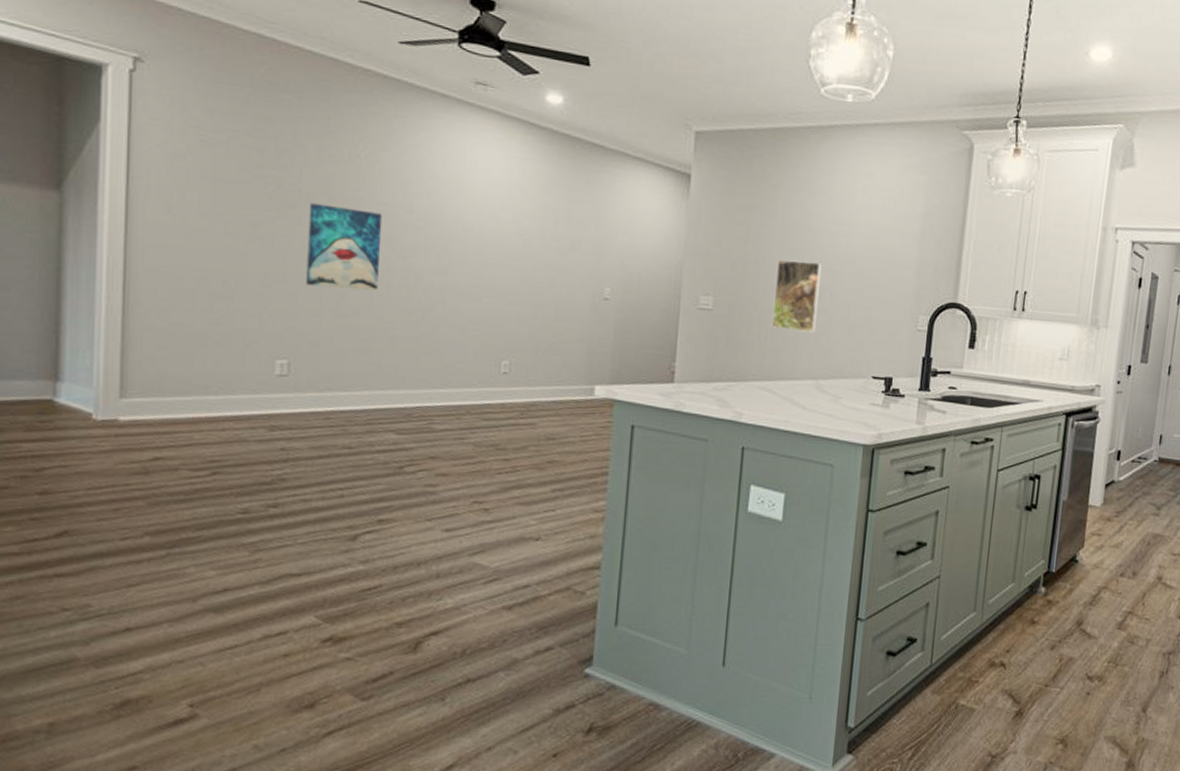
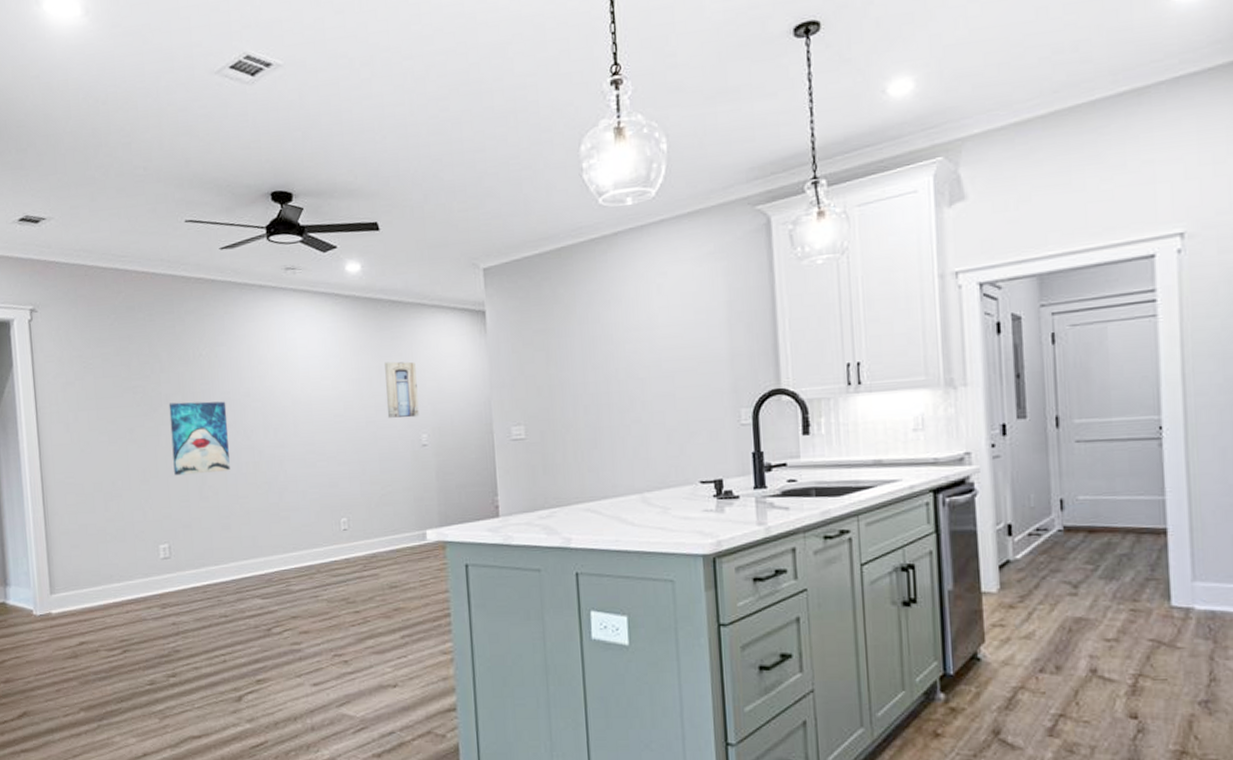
wall art: none [570,206,609,269] -> present [385,361,419,418]
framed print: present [771,260,823,333] -> none [583,373,632,447]

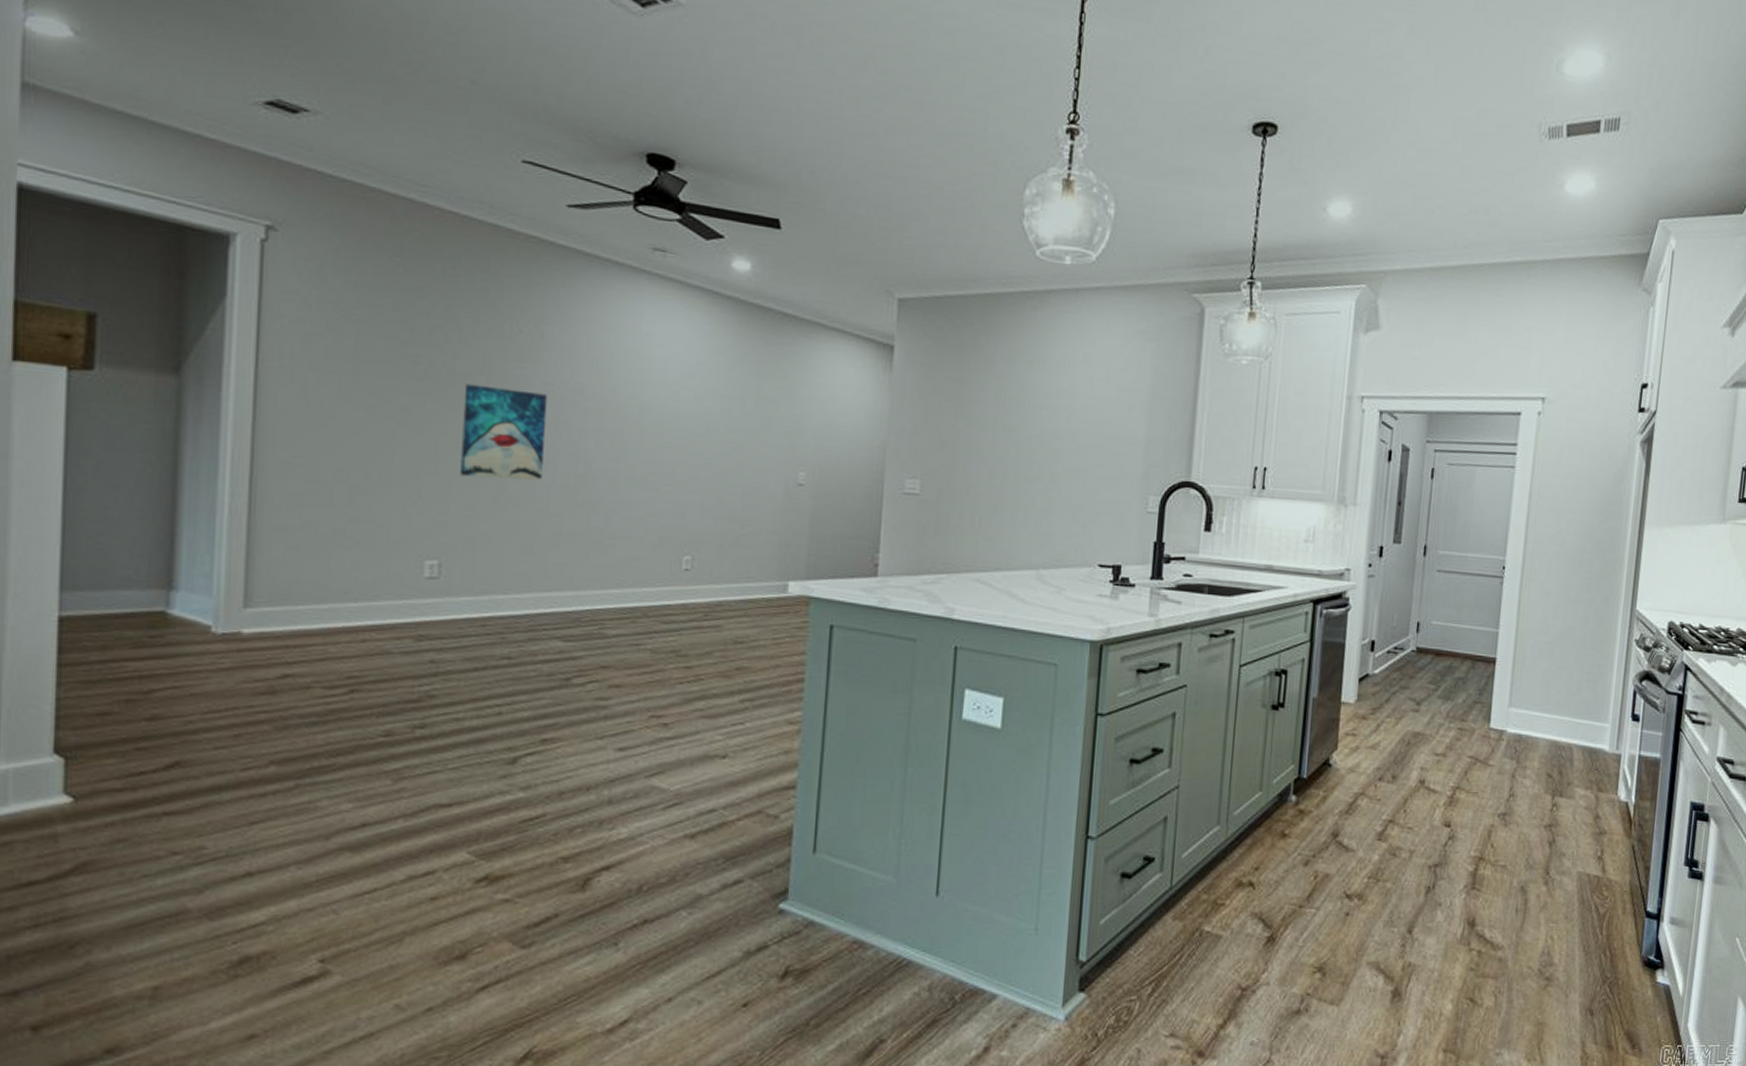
wall art: present [385,361,419,418] -> none [759,382,803,452]

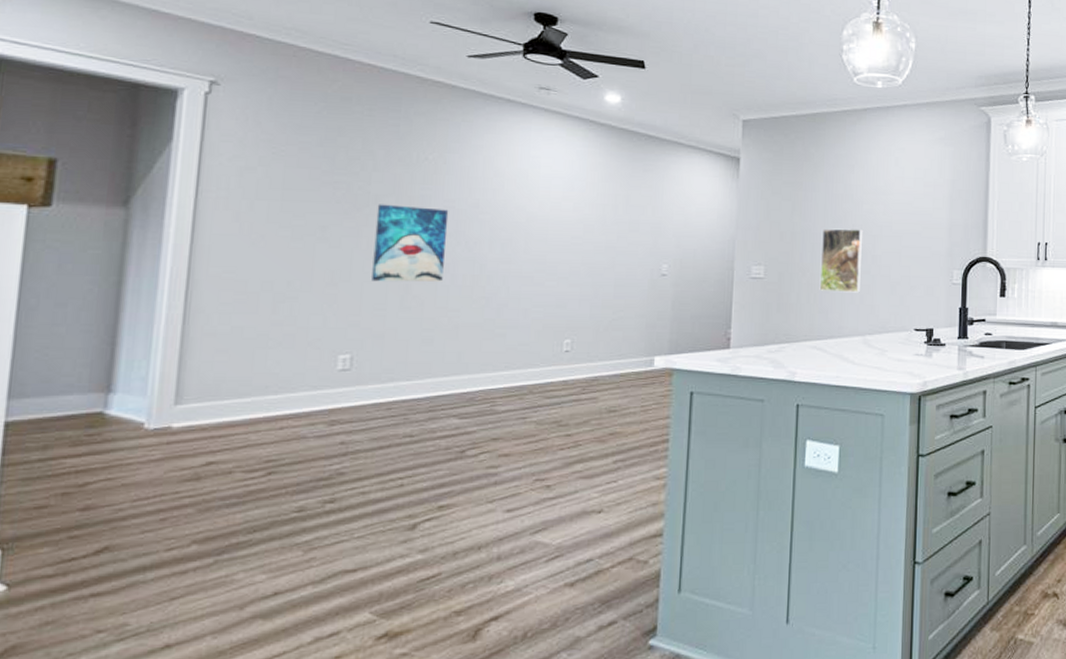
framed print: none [985,437,1041,518] -> present [819,228,864,293]

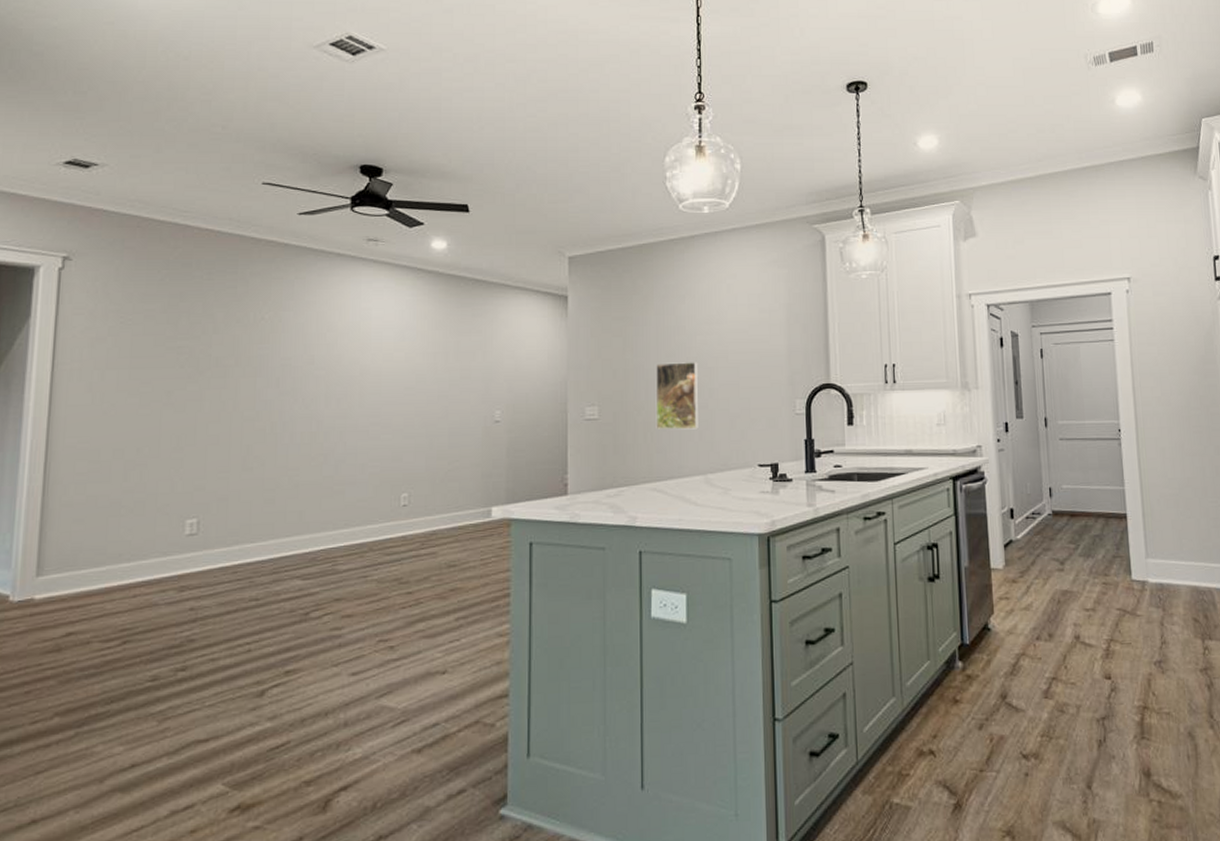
wall art: present [371,204,449,282] -> none [215,366,286,444]

